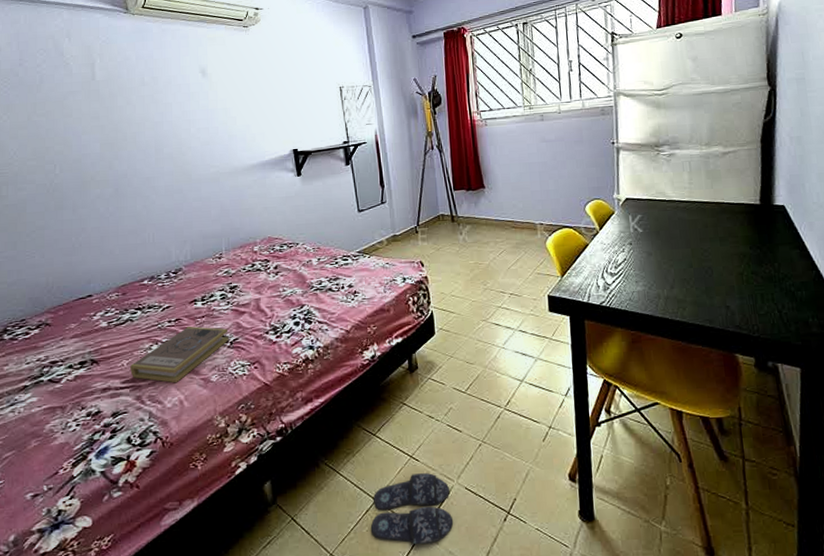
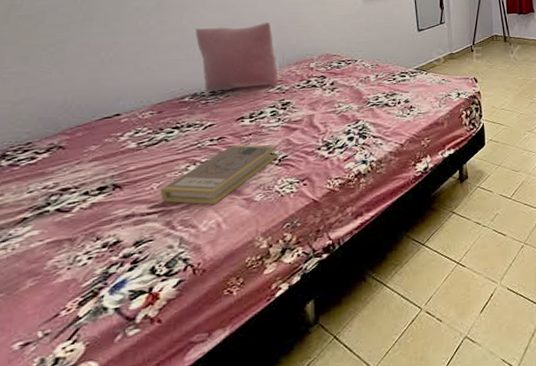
pillow: none [149,205,226,275] -> present [195,22,279,92]
slippers: present [371,473,454,544] -> none [416,277,496,349]

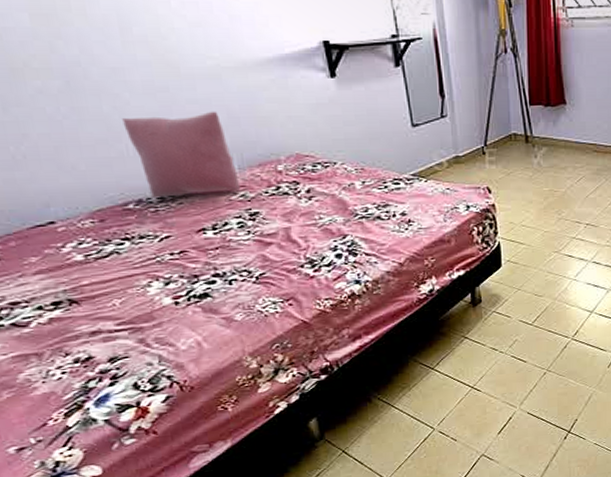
book: present [161,144,277,205] -> none [125,259,253,324]

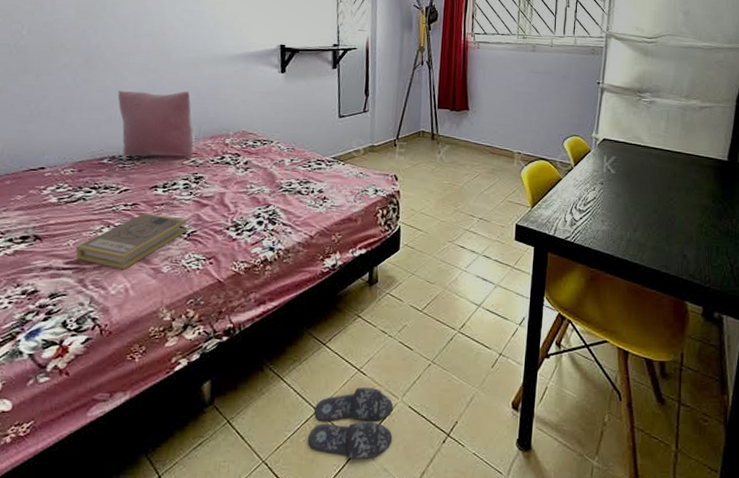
book: none [125,259,253,324] -> present [76,213,187,270]
slippers: none [429,401,514,465] -> present [308,387,393,459]

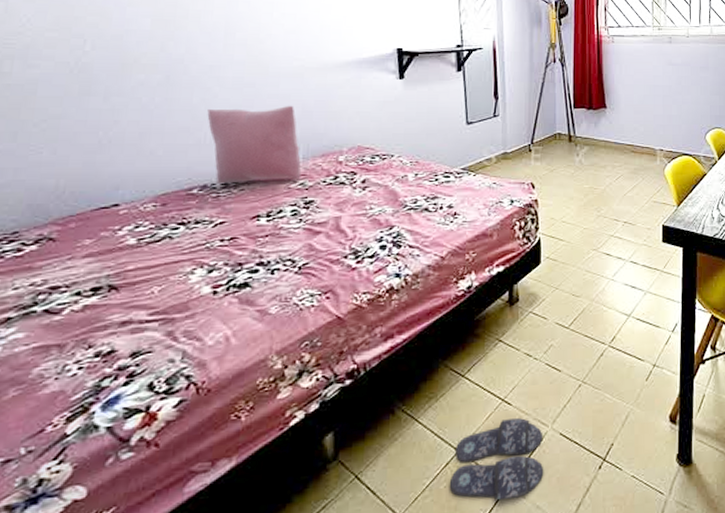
book: present [76,213,187,270] -> none [162,247,297,316]

